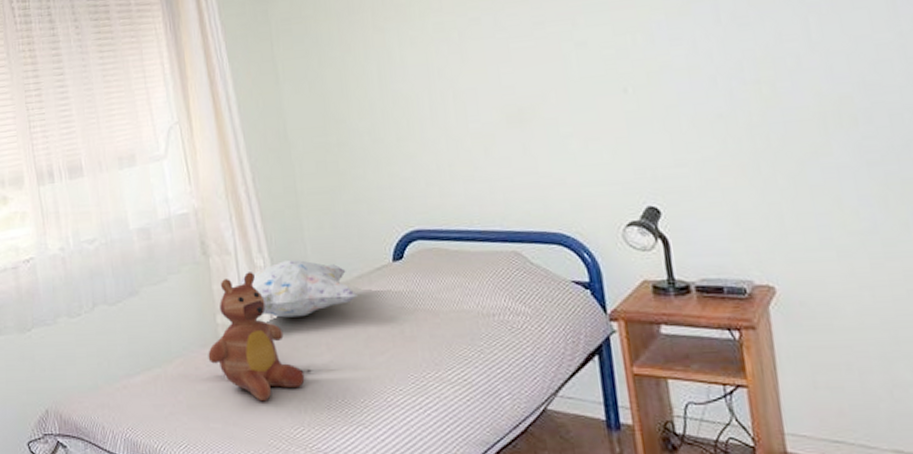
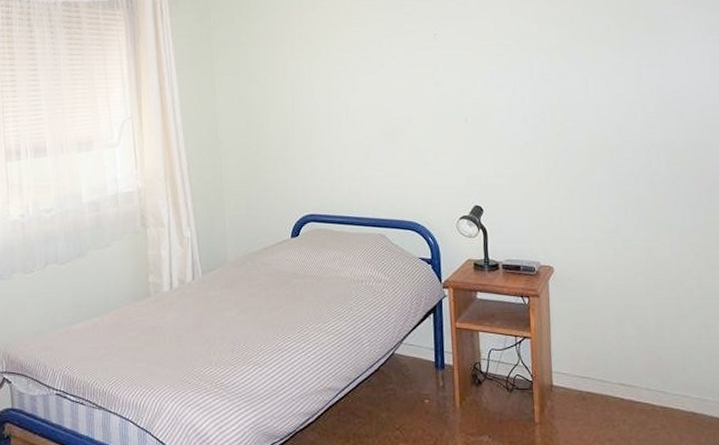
teddy bear: present [208,272,305,402] -> none [139,241,216,346]
decorative pillow: present [239,259,357,318] -> none [170,233,262,279]

